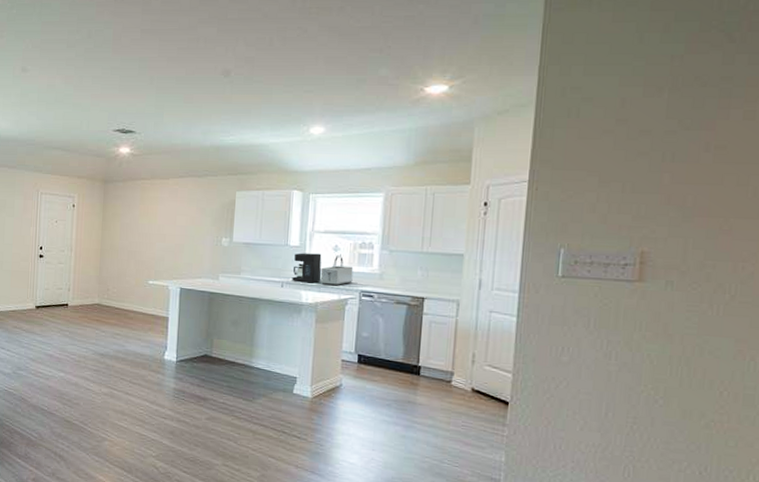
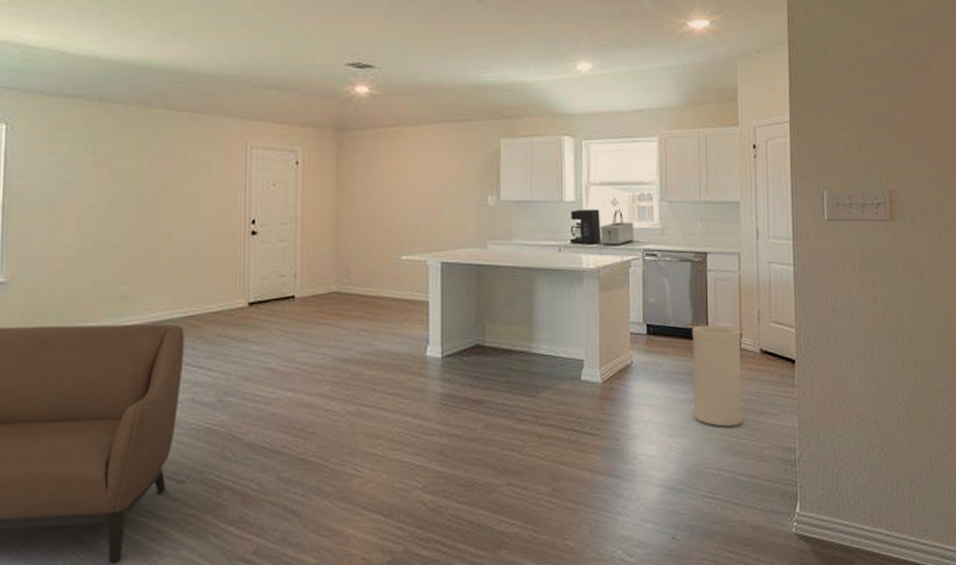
trash can: none [397,360,453,452] -> present [692,324,742,427]

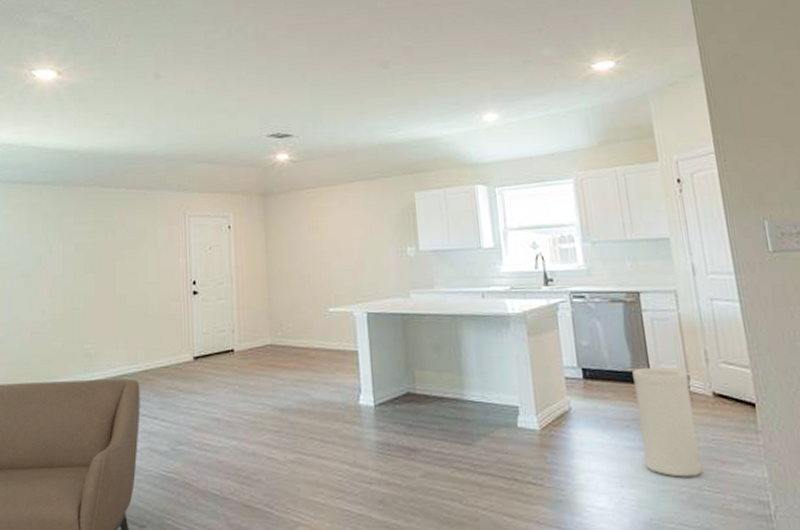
coffee maker: present [570,209,602,245] -> none [491,254,525,290]
toaster: present [601,222,634,246] -> none [523,265,560,290]

